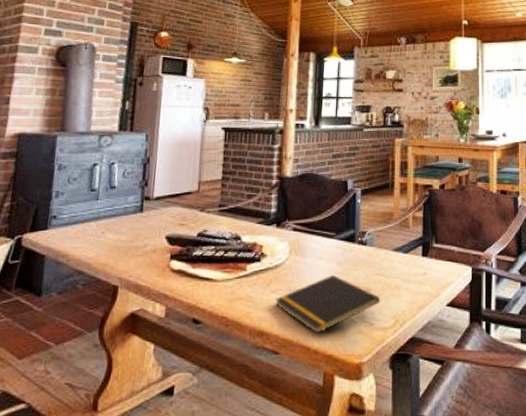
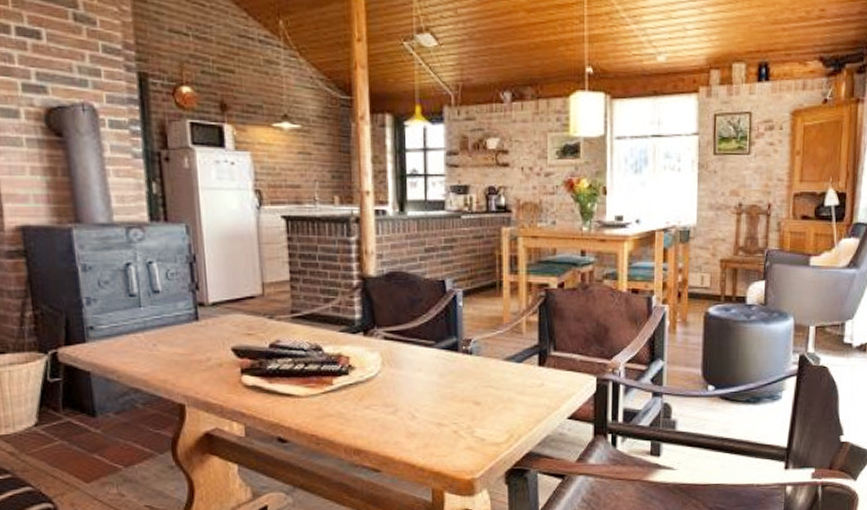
notepad: present [274,274,381,334] -> none [369,387,492,450]

